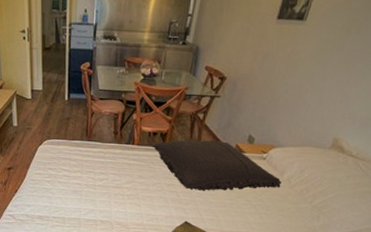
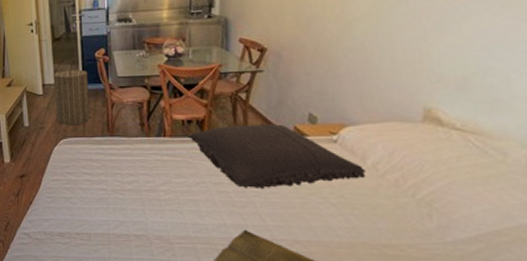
laundry hamper: none [42,75,73,129] -> present [54,66,90,126]

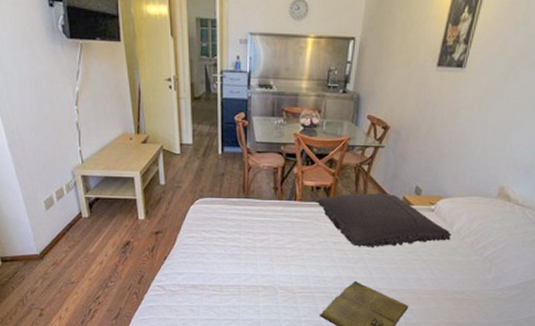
laundry hamper: present [54,66,90,126] -> none [192,127,227,186]

